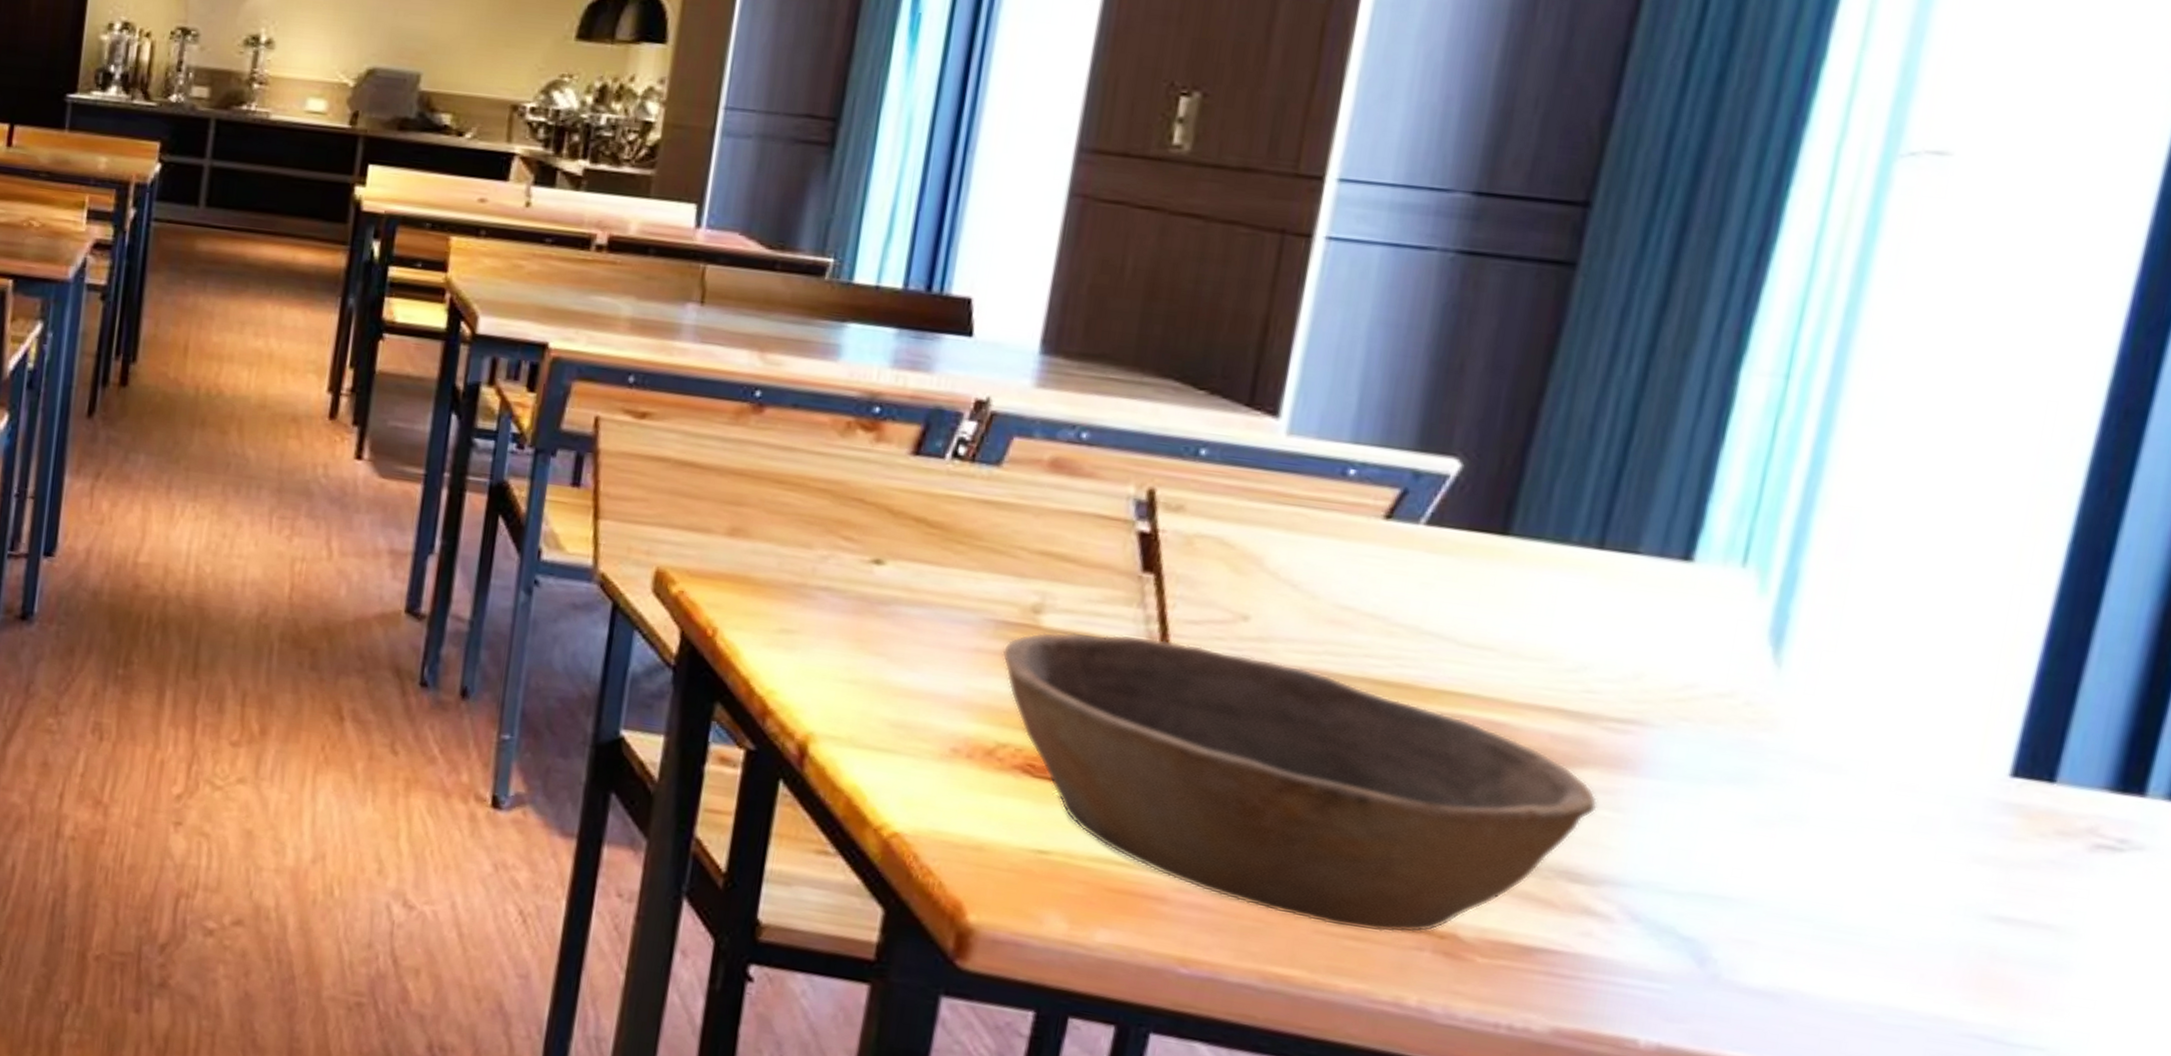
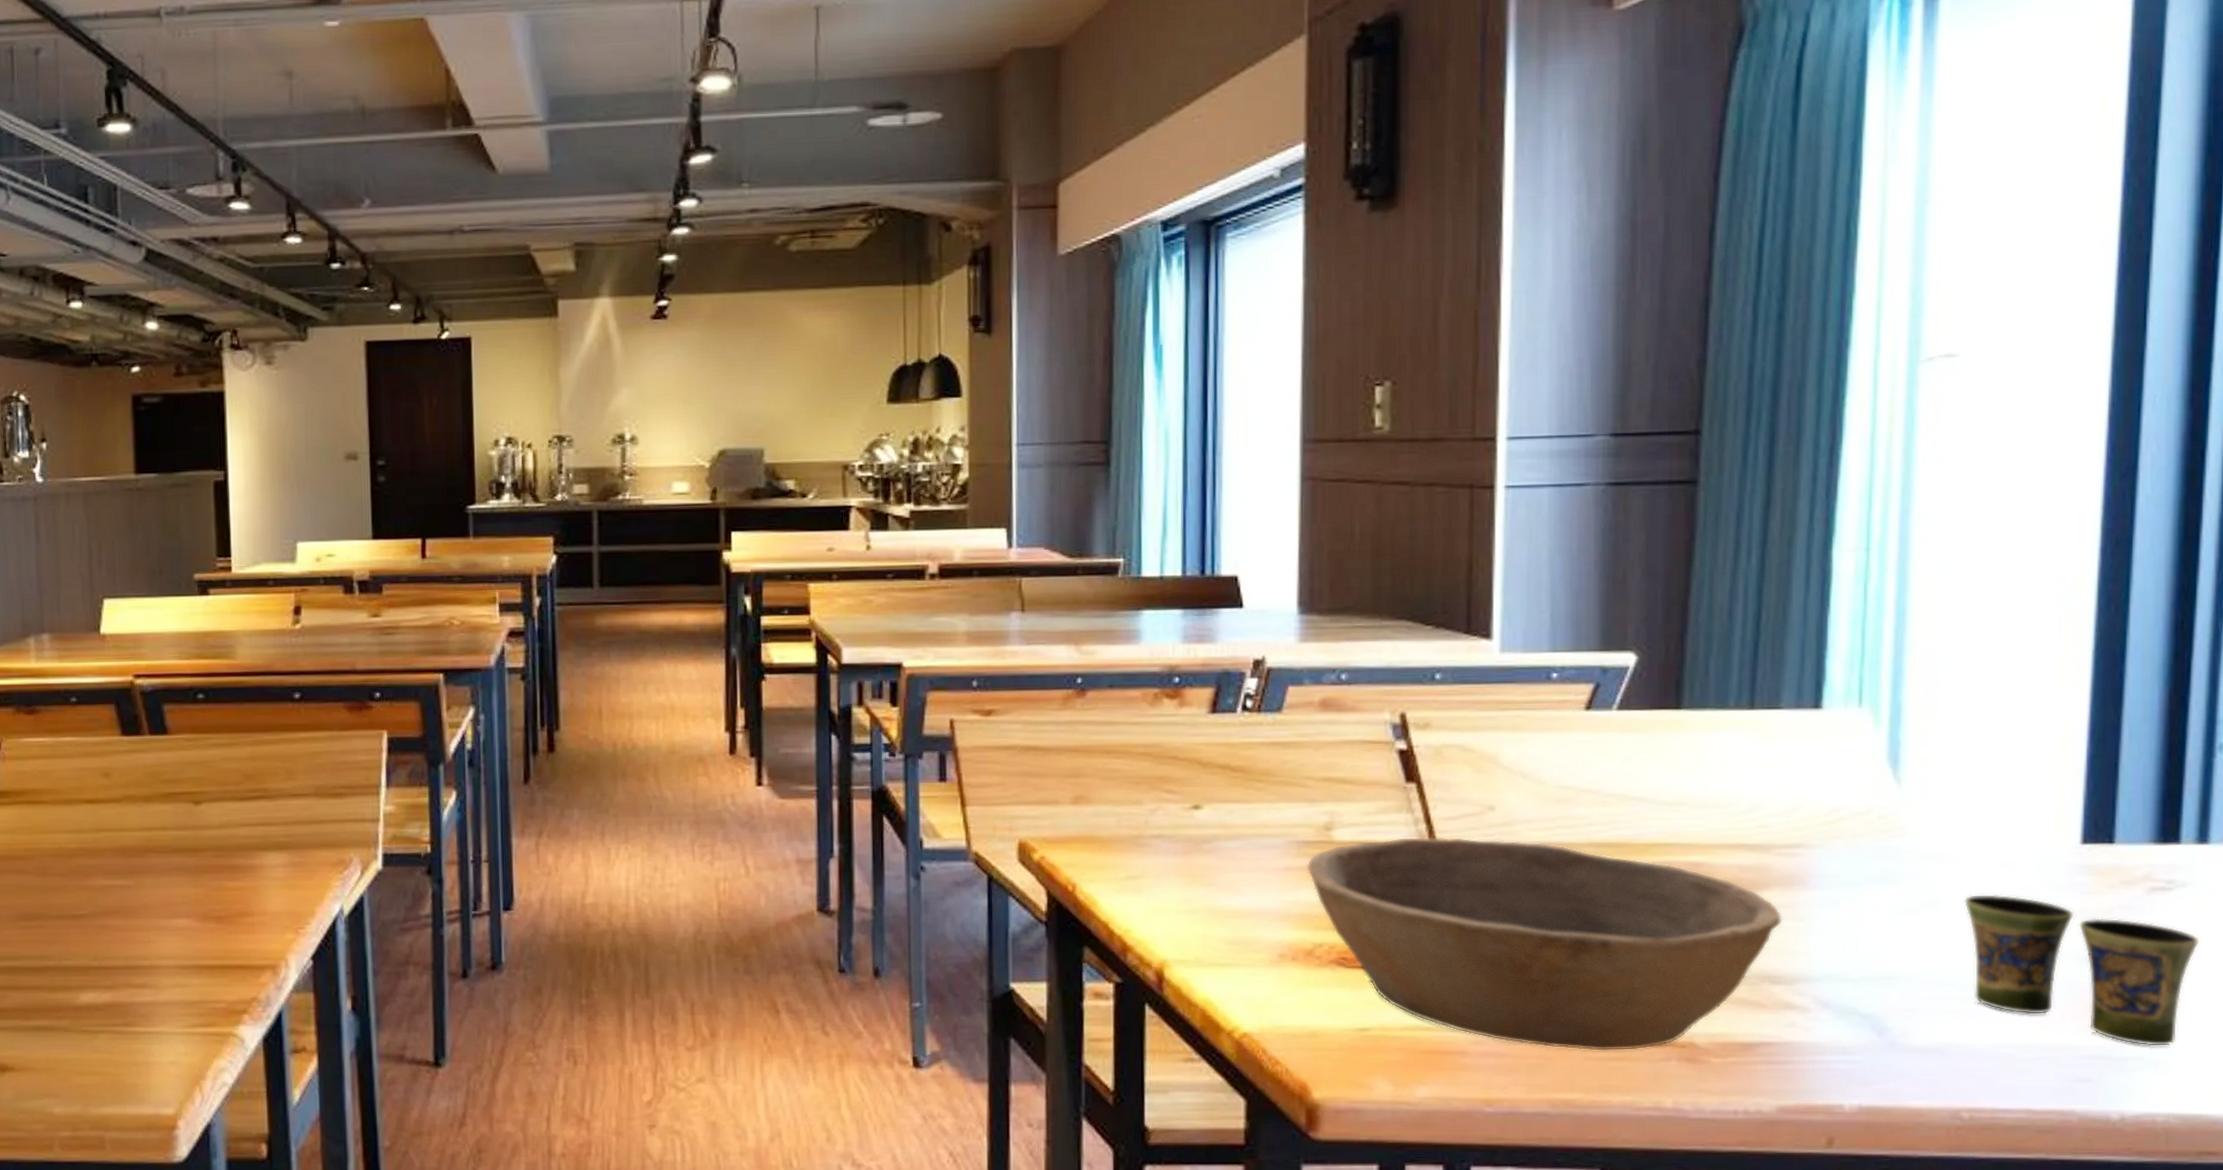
cup: none [1833,815,2150,1041] -> present [1963,893,2200,1047]

